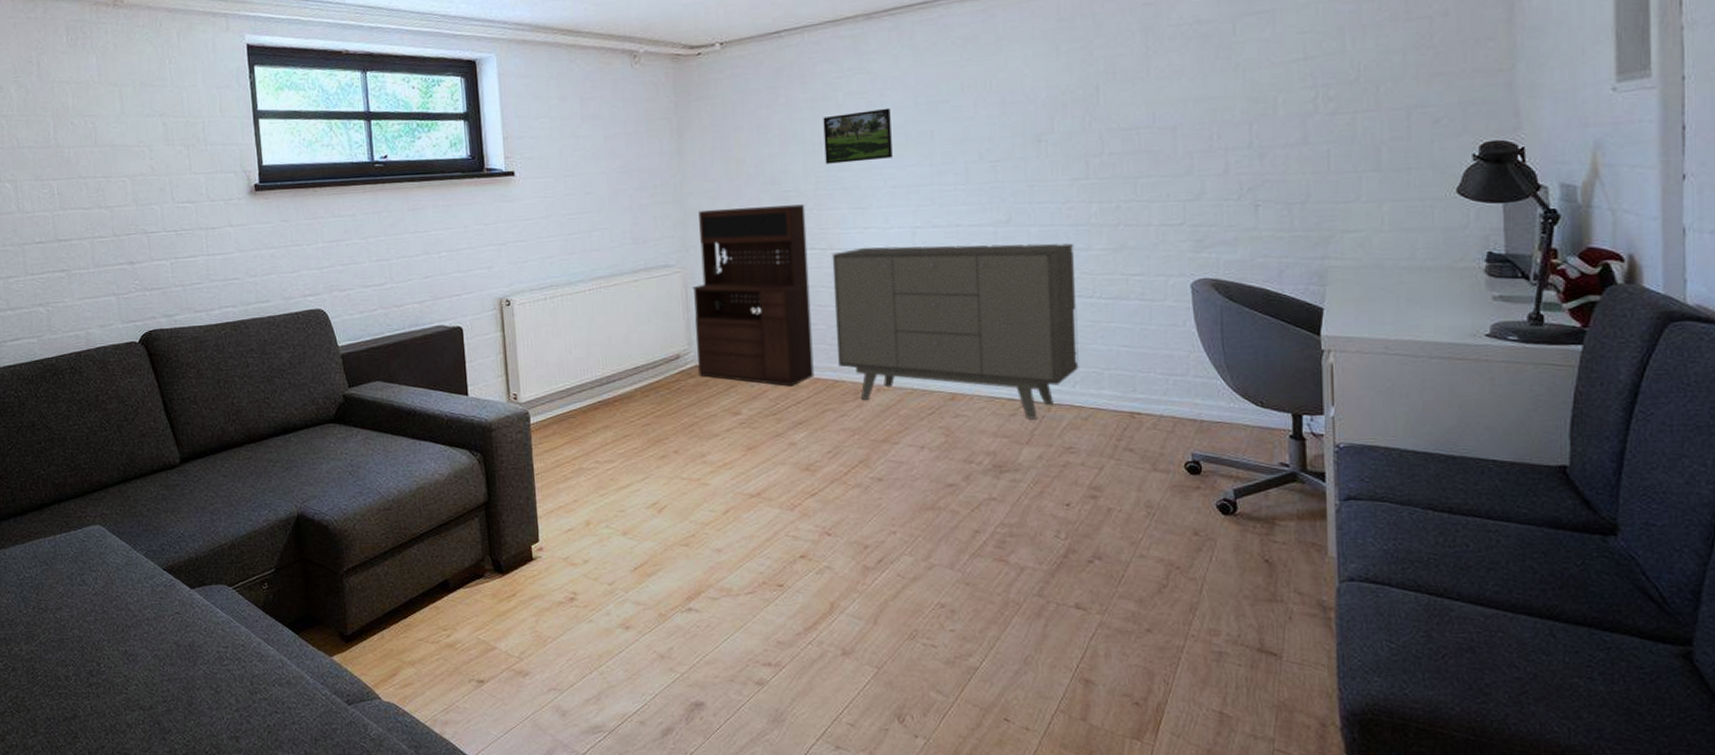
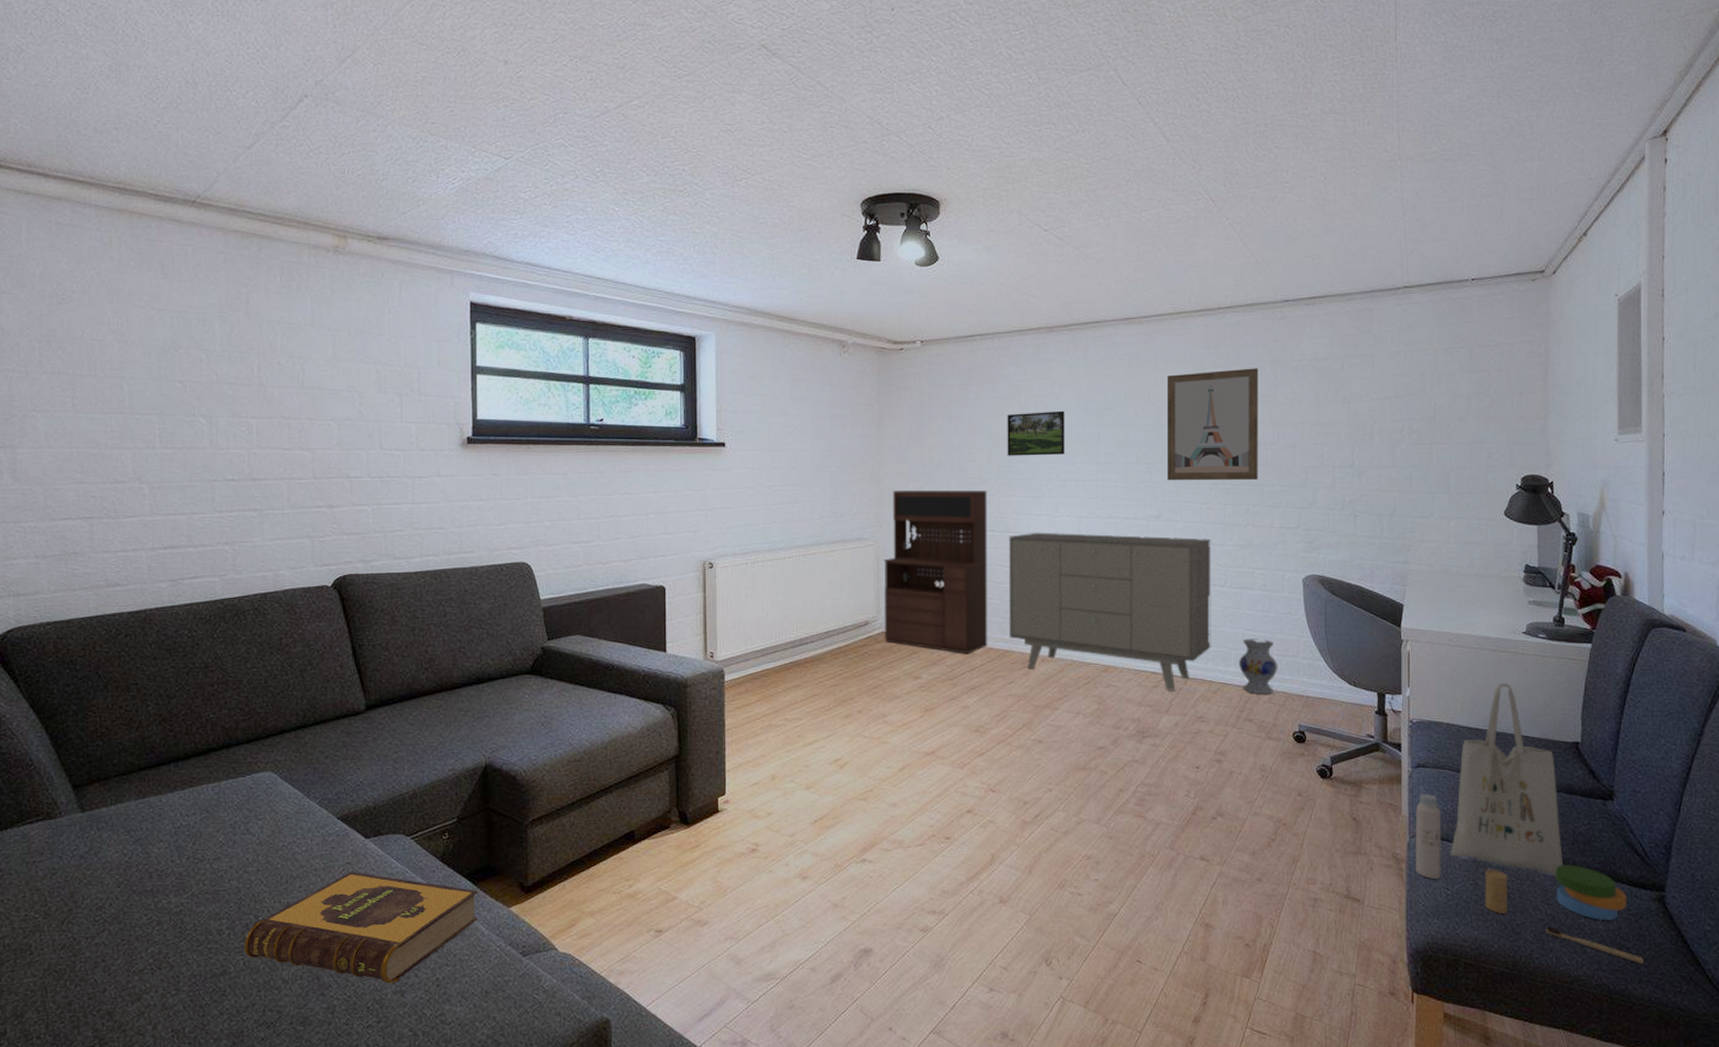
hardback book: none [89,621,302,730] -> present [243,871,478,984]
wall art: none [1011,39,1130,180] -> present [1166,368,1258,481]
vase: none [1113,356,1164,420] -> present [1238,638,1278,694]
tote bag: none [1345,397,1663,733] -> present [1415,684,1644,964]

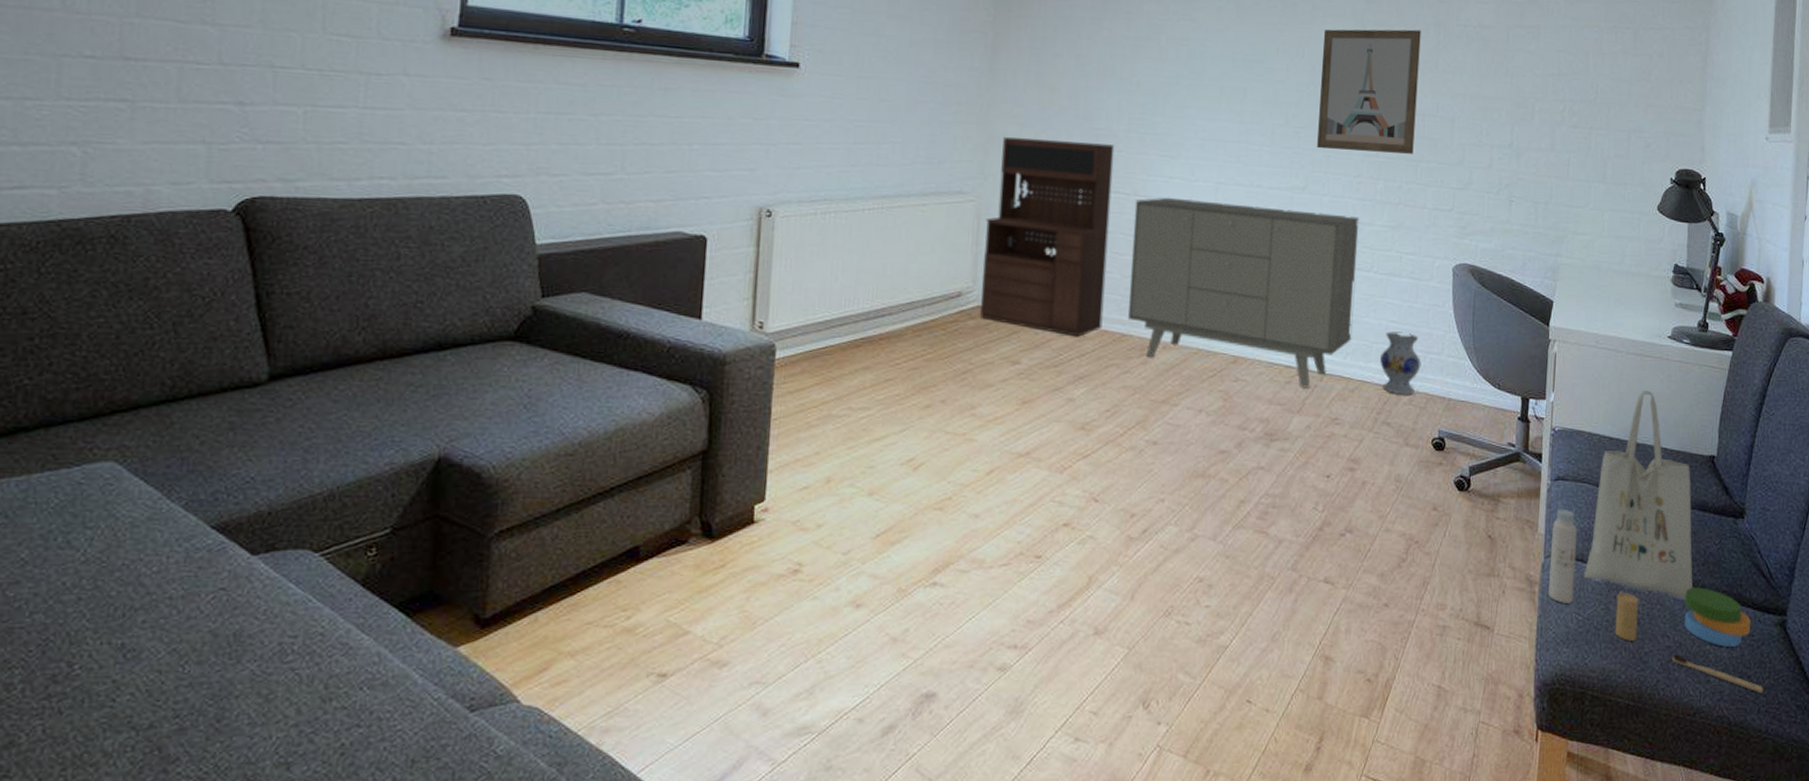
hardback book: present [243,871,478,984] -> none [44,600,413,754]
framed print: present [1007,410,1065,456] -> none [1140,57,1209,110]

